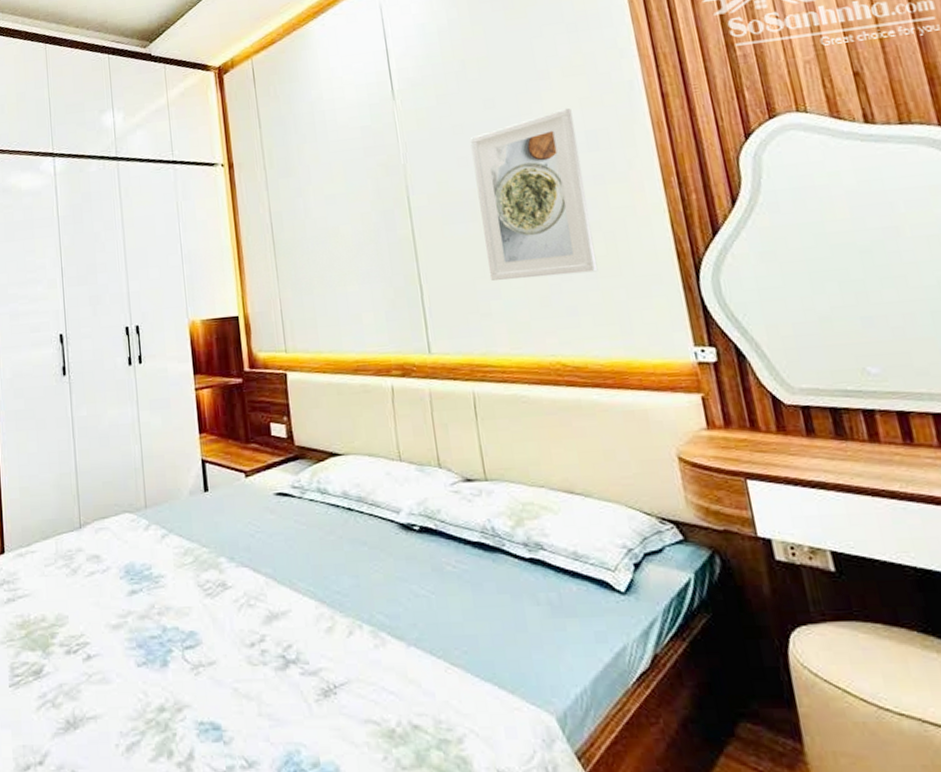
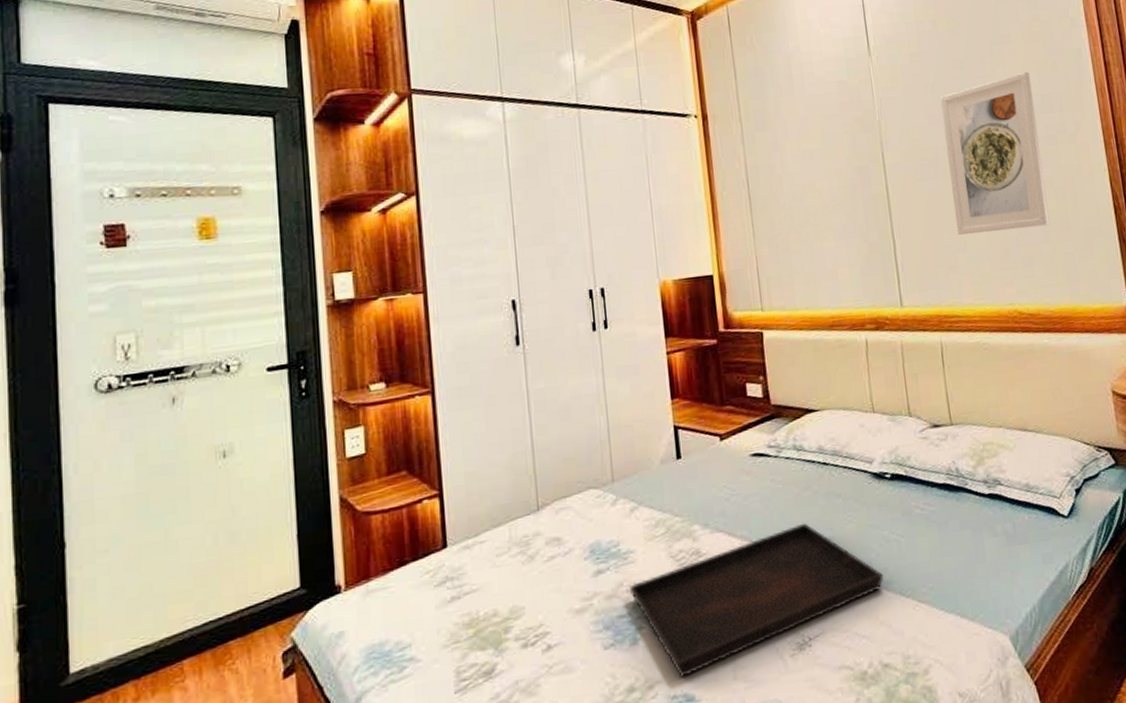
serving tray: none [161,567,413,705] -> present [630,522,884,677]

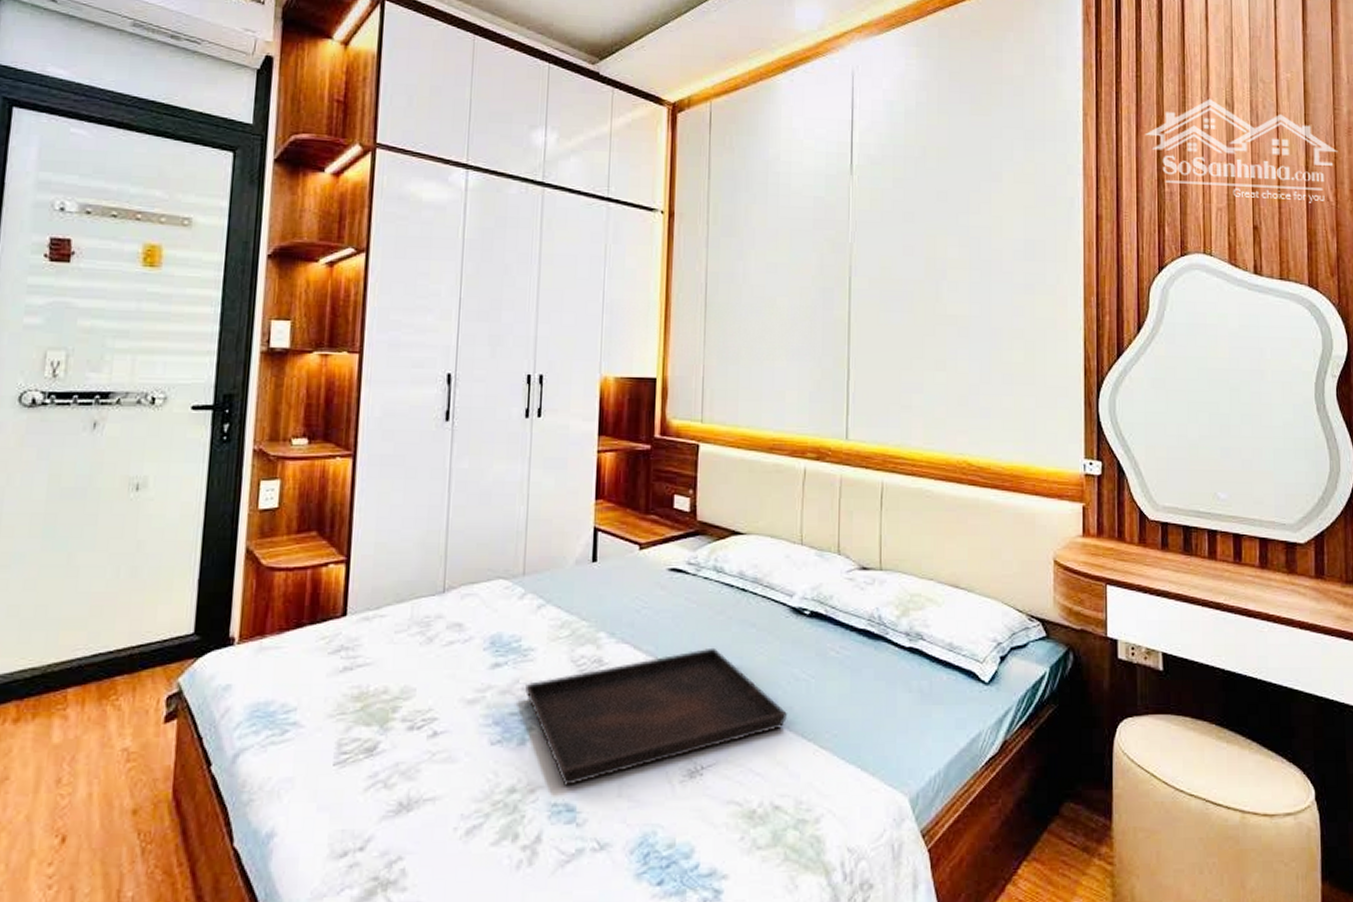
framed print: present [940,71,1050,235] -> none [915,213,1016,378]

